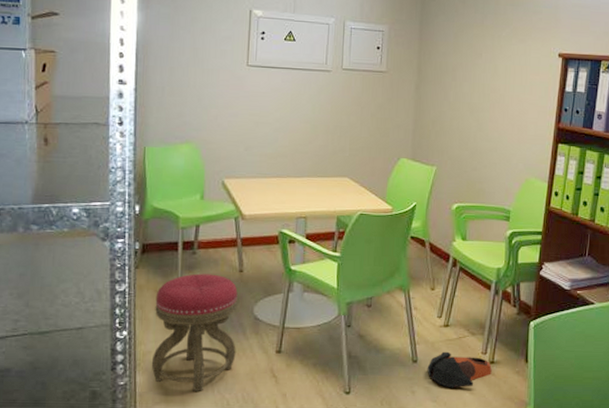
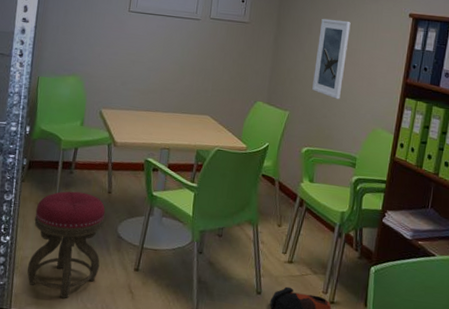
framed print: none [460,63,498,150] -> present [312,18,351,99]

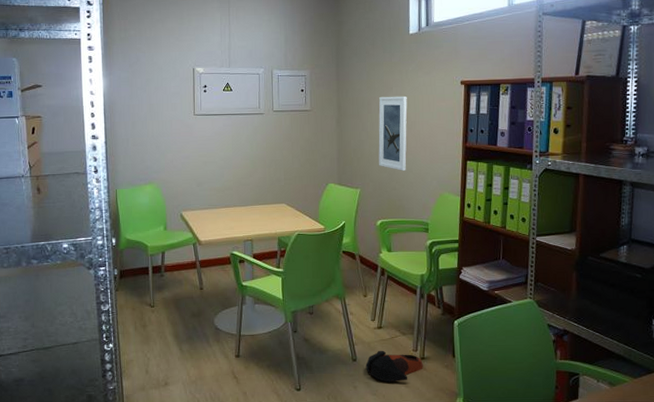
stool: present [27,191,106,299] -> none [133,292,202,394]

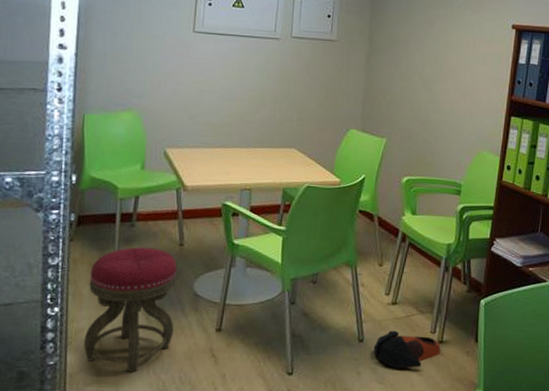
stool: none [133,292,202,394] -> present [83,247,177,373]
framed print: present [378,96,407,171] -> none [411,33,450,122]

